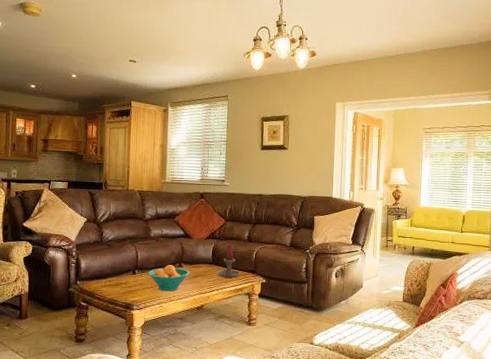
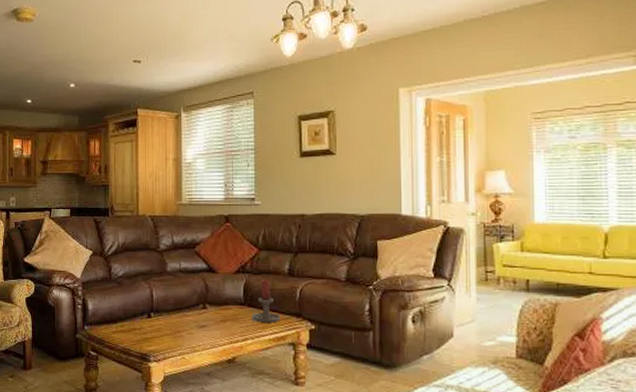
fruit bowl: present [148,265,190,292] -> none [166,306,217,340]

